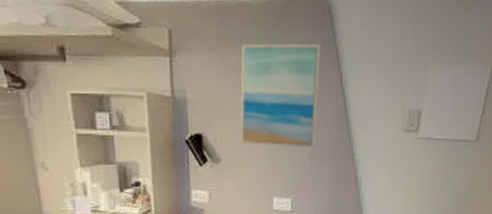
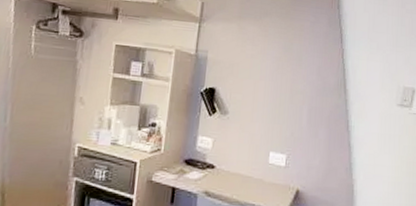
wall art: present [240,44,321,147] -> none [247,18,327,110]

